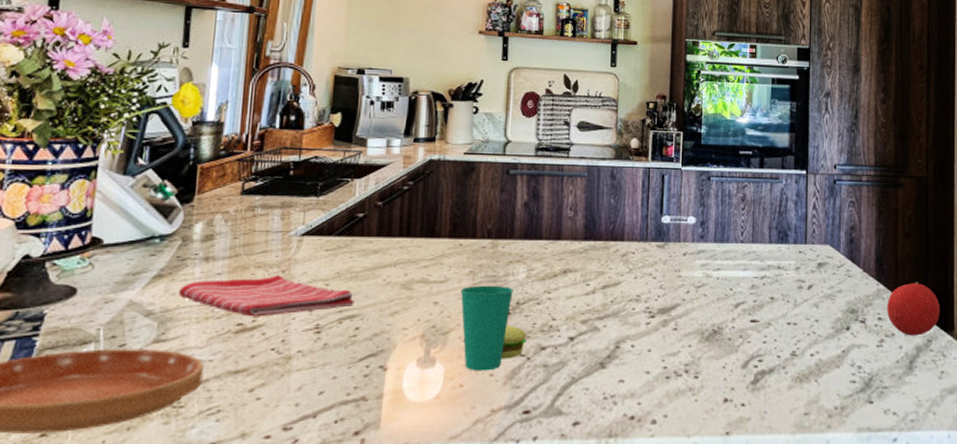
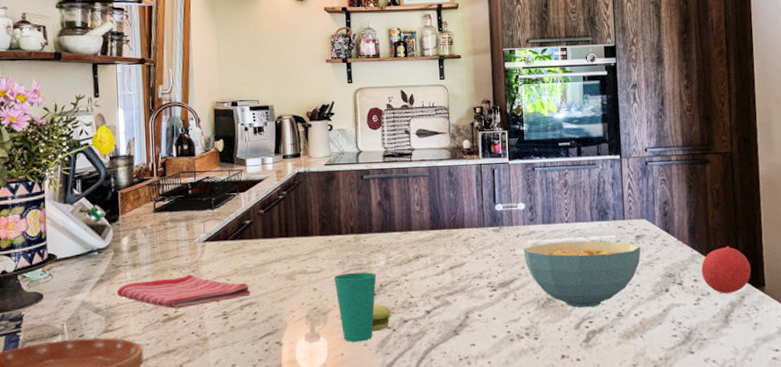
cereal bowl: none [690,265,822,344] -> present [523,240,641,308]

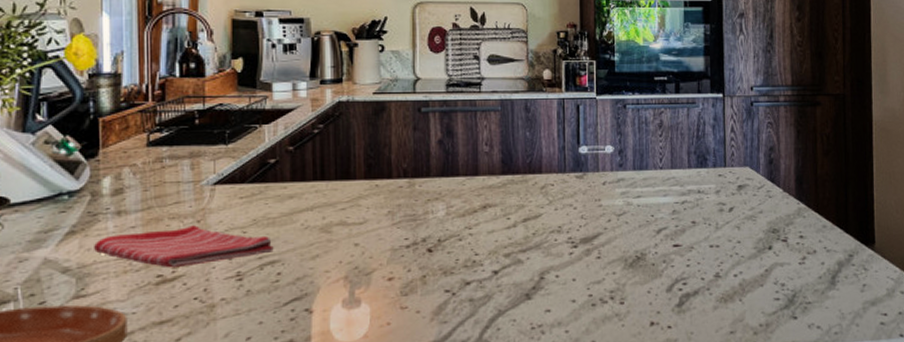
cup: present [333,272,391,343] -> none [380,224,451,309]
cereal bowl: present [523,240,641,308] -> none [610,190,743,268]
fruit: present [701,245,751,294] -> none [808,198,860,252]

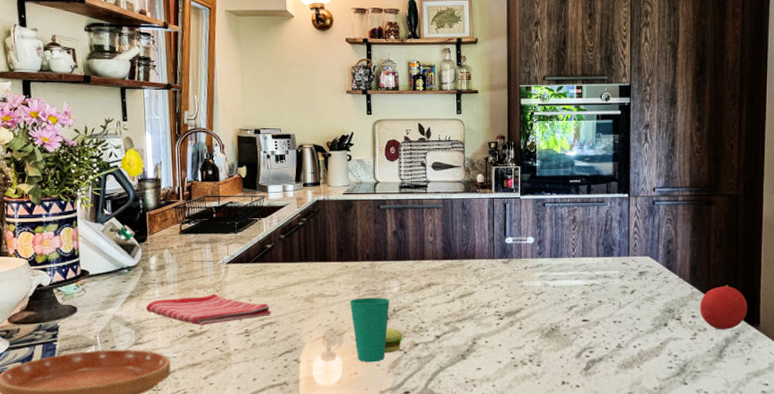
cup: none [380,224,451,309] -> present [349,297,403,363]
fruit: none [808,198,860,252] -> present [700,284,747,330]

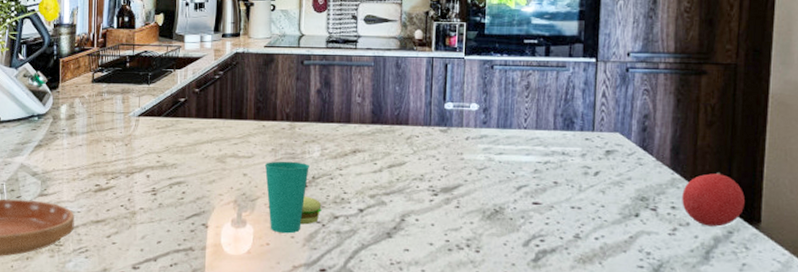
dish towel: present [146,294,271,325] -> none [54,147,181,180]

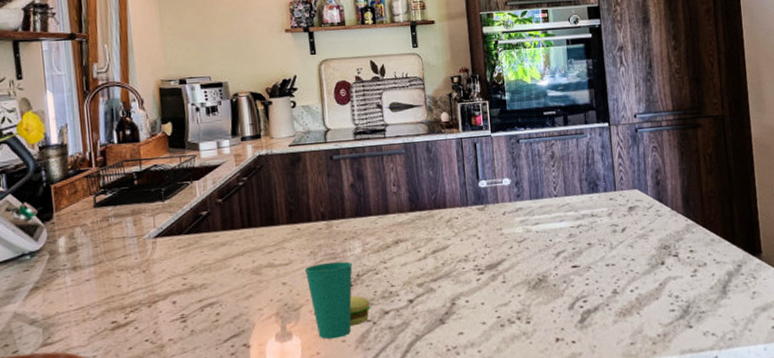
fruit: present [682,171,745,227] -> none [697,212,747,264]

